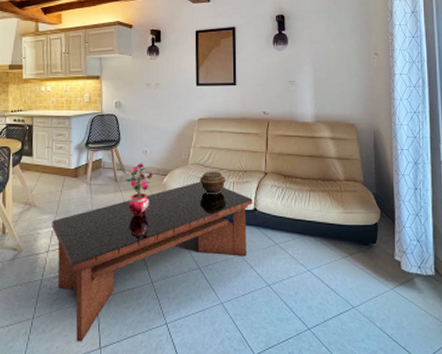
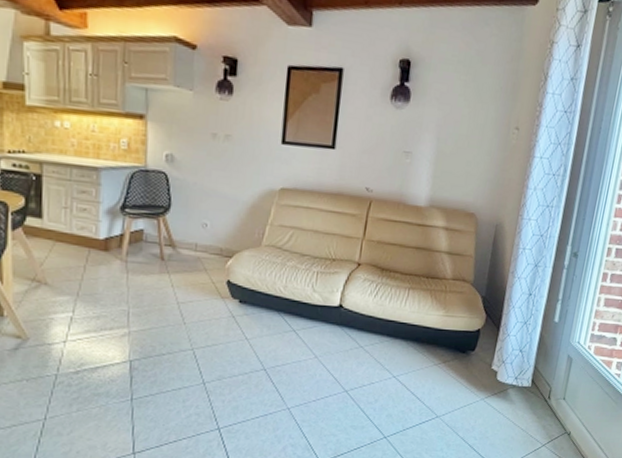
coffee table: present [52,181,253,342] -> none [71,268,339,447]
potted plant: present [124,163,154,218] -> none [173,239,215,307]
decorative container: present [199,171,225,195] -> none [274,256,308,286]

